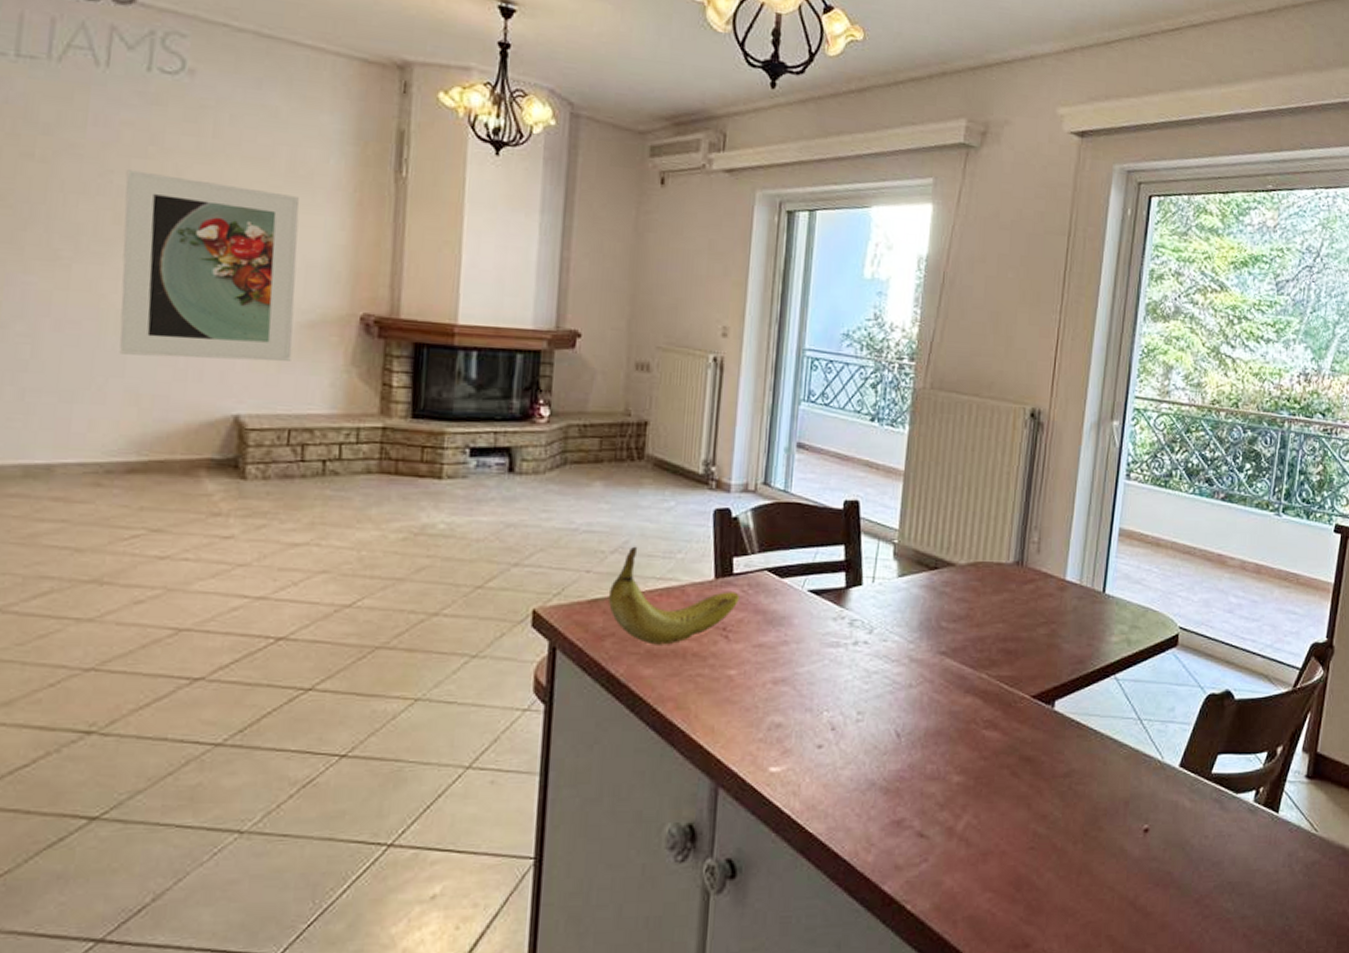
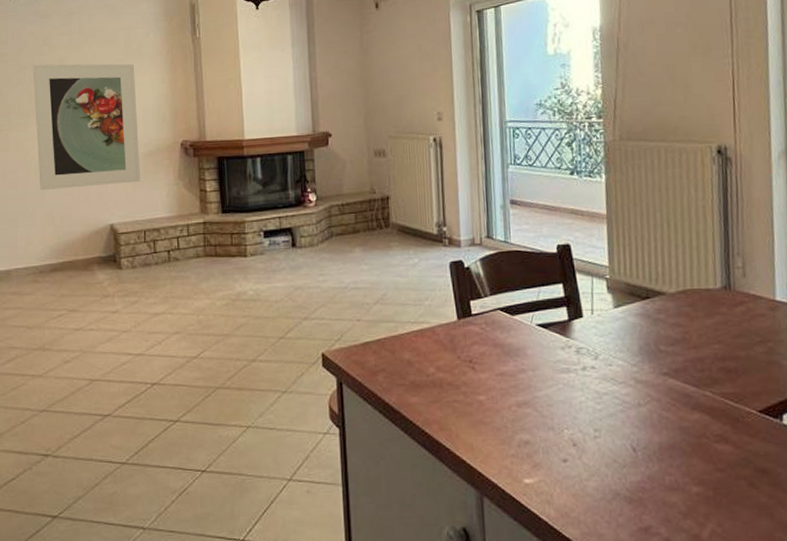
fruit: present [608,546,739,645] -> none [376,297,480,377]

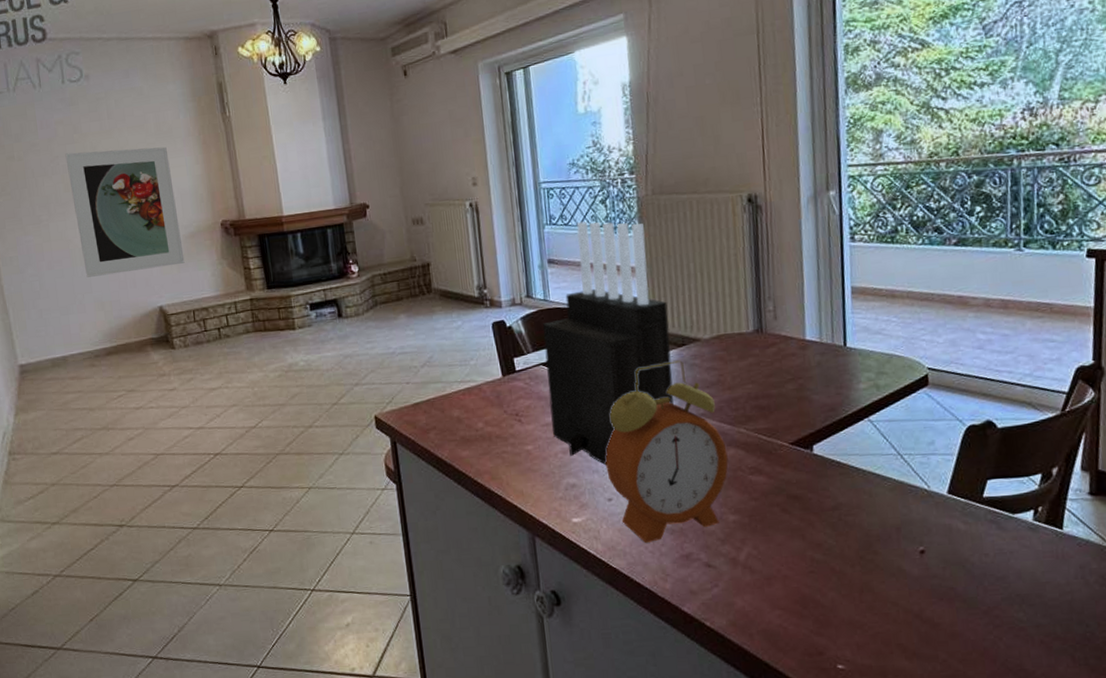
knife block: none [502,163,636,422] -> present [543,221,674,465]
alarm clock: none [562,314,693,511] -> present [605,360,729,543]

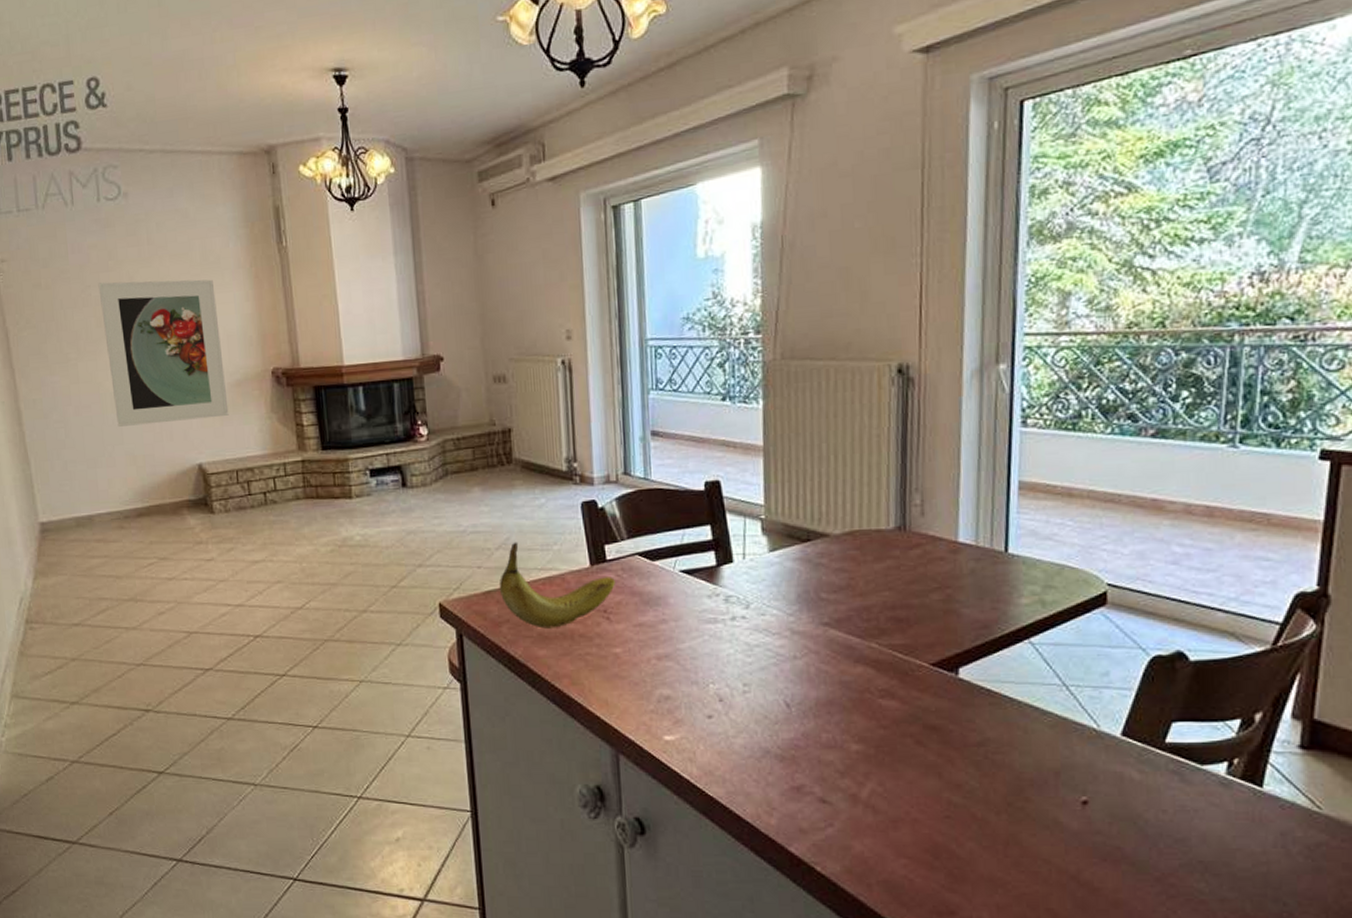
fruit: none [425,359,524,433] -> present [499,542,615,629]
knife block: present [543,221,674,465] -> none [641,388,793,675]
alarm clock: present [605,360,729,543] -> none [707,558,855,769]

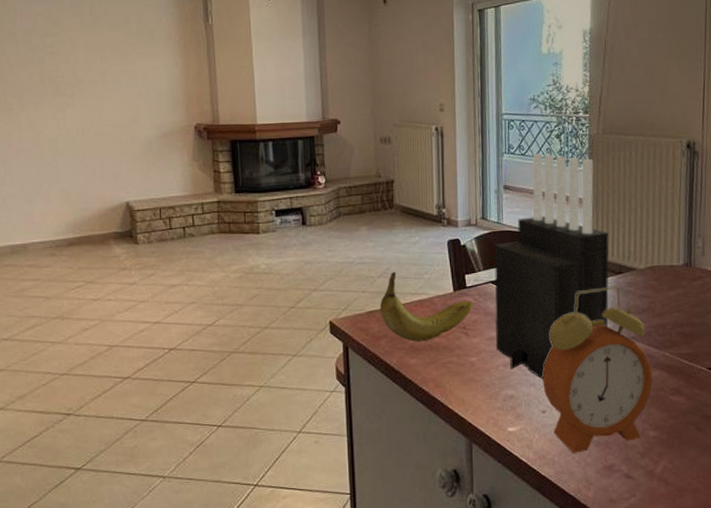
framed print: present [98,279,229,427] -> none [43,45,156,168]
knife block: none [641,388,793,675] -> present [494,153,609,379]
alarm clock: none [707,558,855,769] -> present [542,287,653,453]

